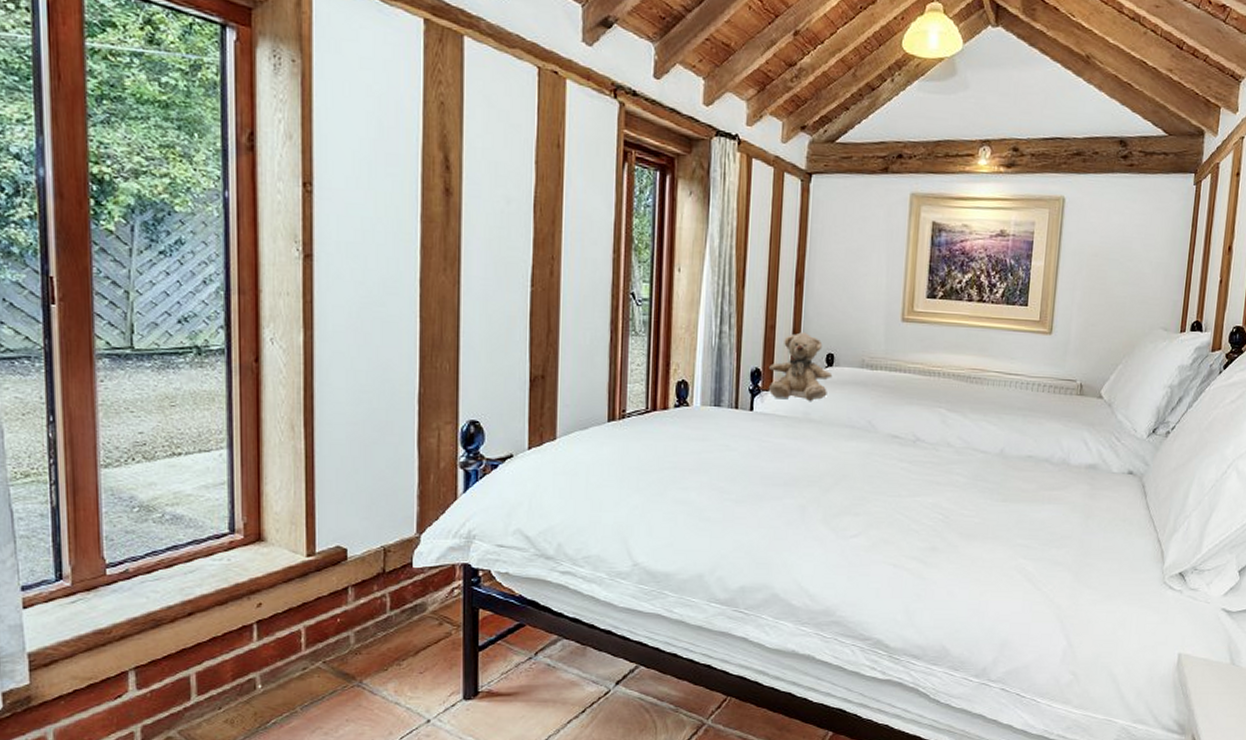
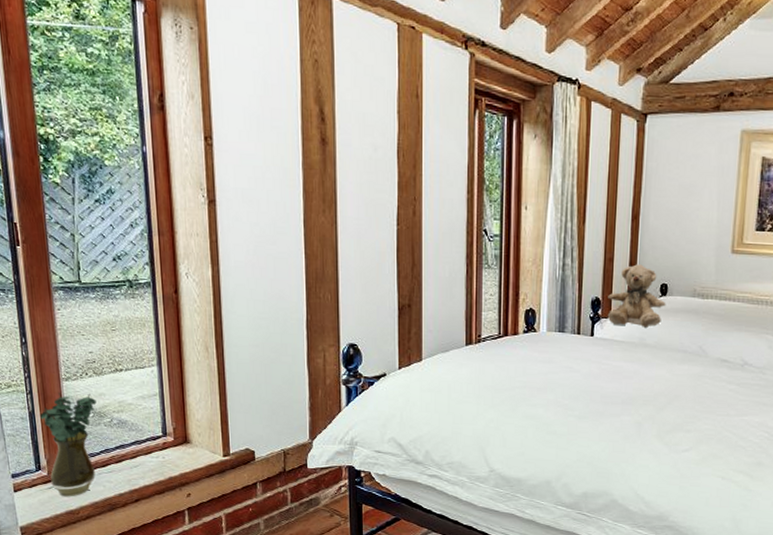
vase: none [67,482,144,613] -> present [40,393,97,497]

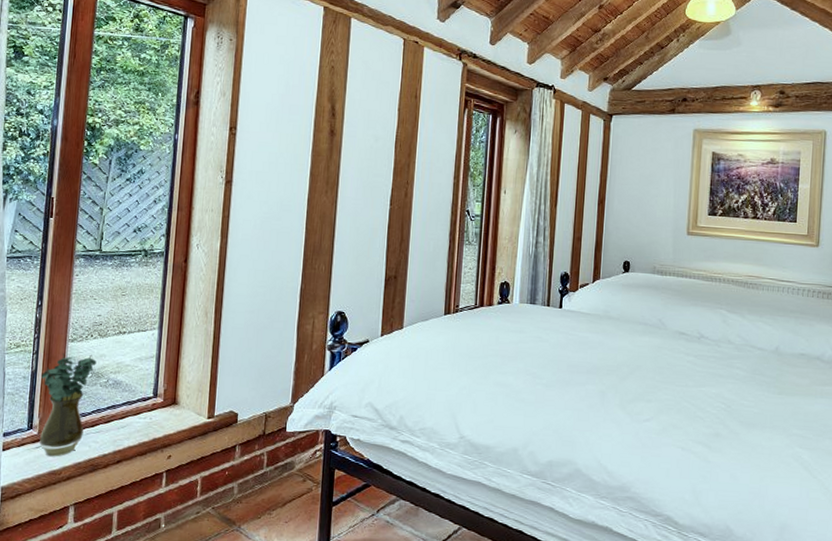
teddy bear: present [607,264,666,328] -> none [574,243,629,301]

